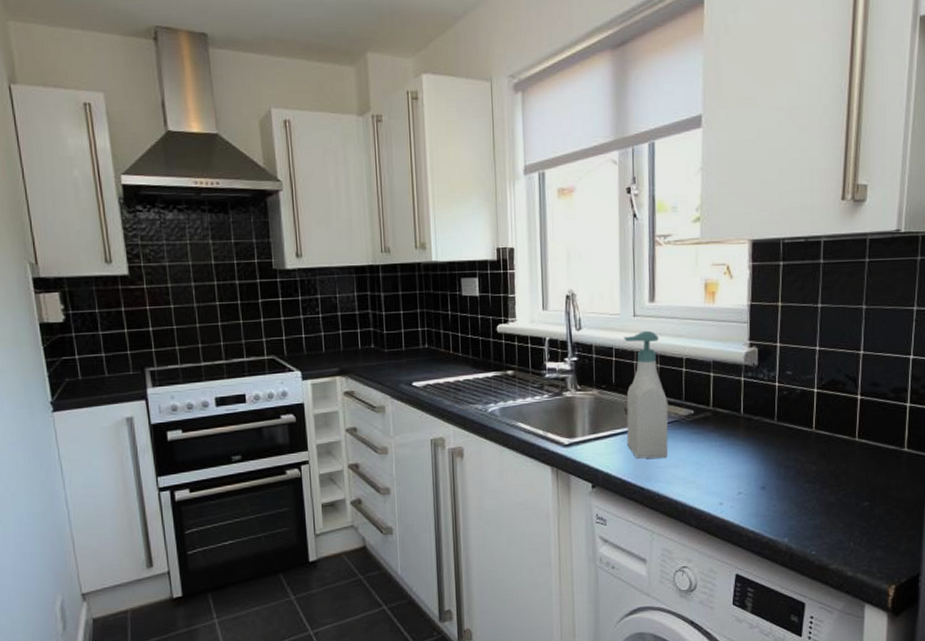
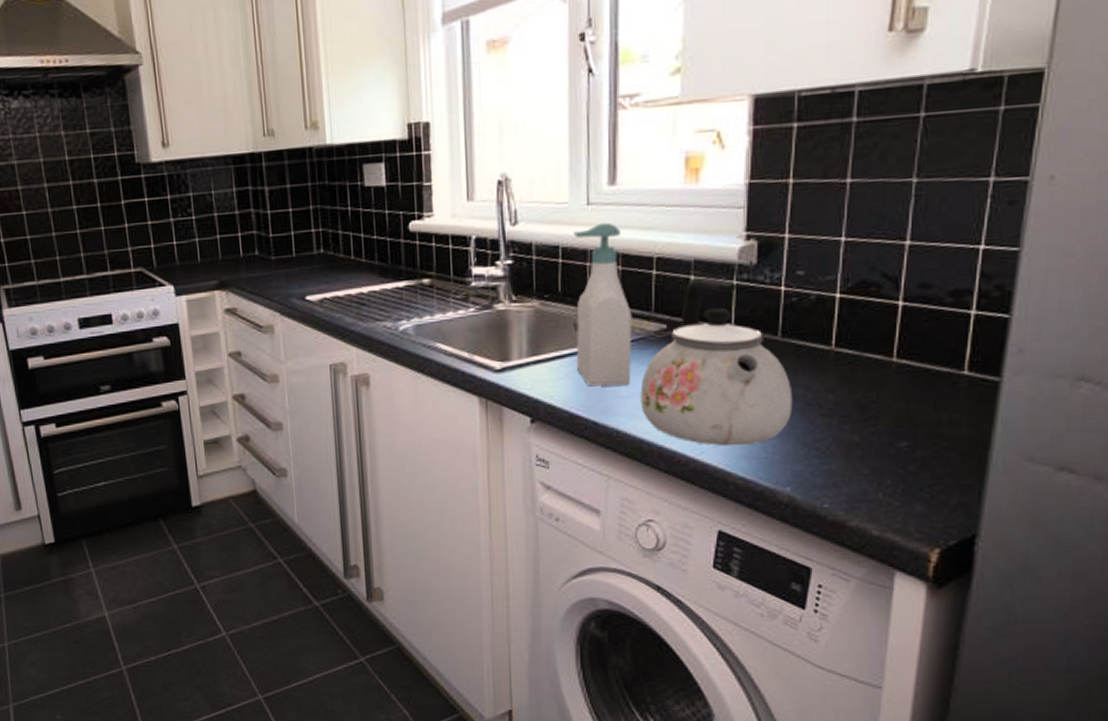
kettle: none [675,375,787,507] -> present [640,278,793,447]

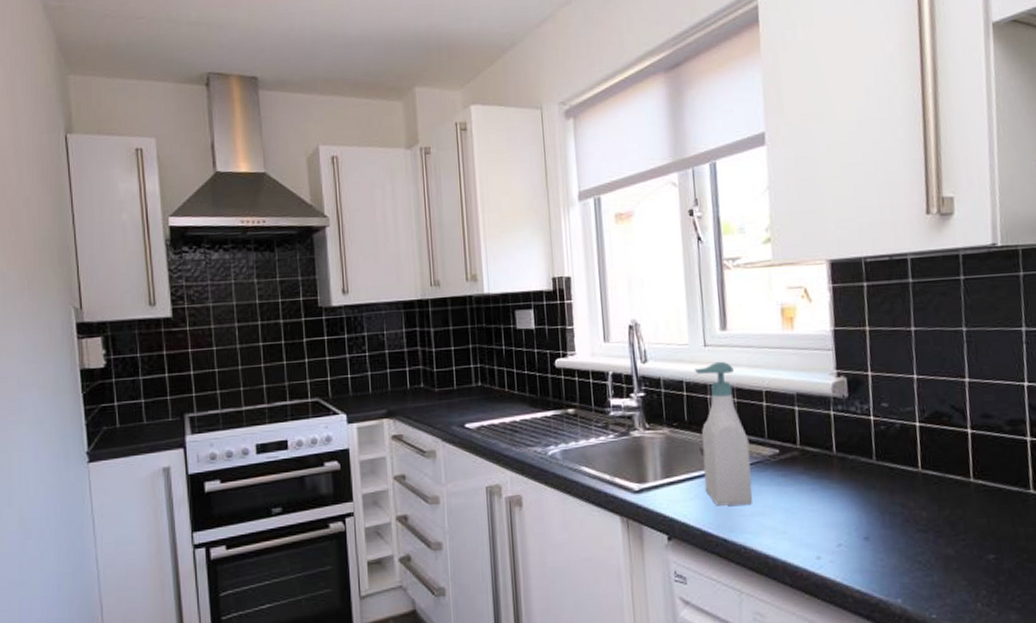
kettle: present [640,278,793,447] -> none [761,409,894,561]

